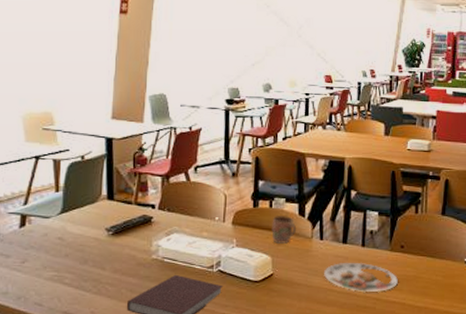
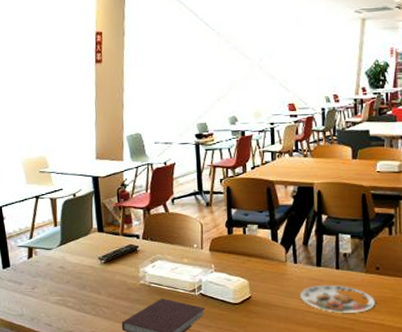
mug: present [271,215,297,244] -> none [246,240,271,268]

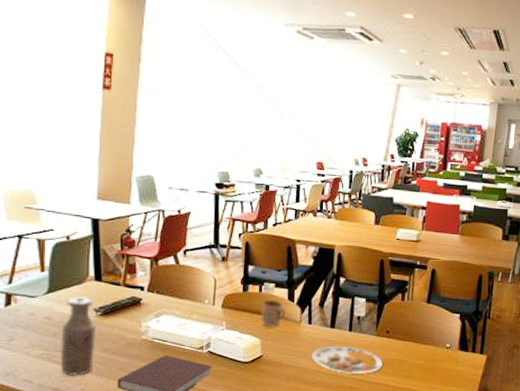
bottle: none [72,247,102,320] -> present [60,297,97,377]
mug: none [246,240,271,268] -> present [261,299,286,327]

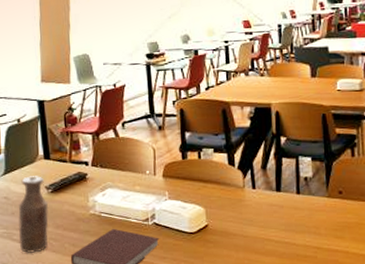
mug: present [261,299,286,327] -> none [202,165,228,194]
plate: present [312,345,383,374] -> none [259,210,339,242]

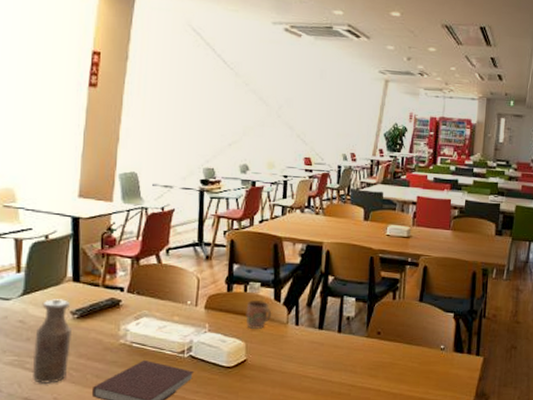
mug: none [202,165,228,194] -> present [246,299,272,329]

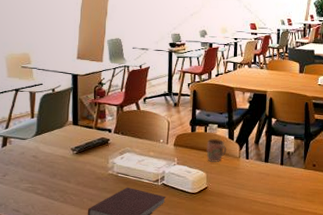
bottle: present [32,299,73,385] -> none [42,138,73,207]

